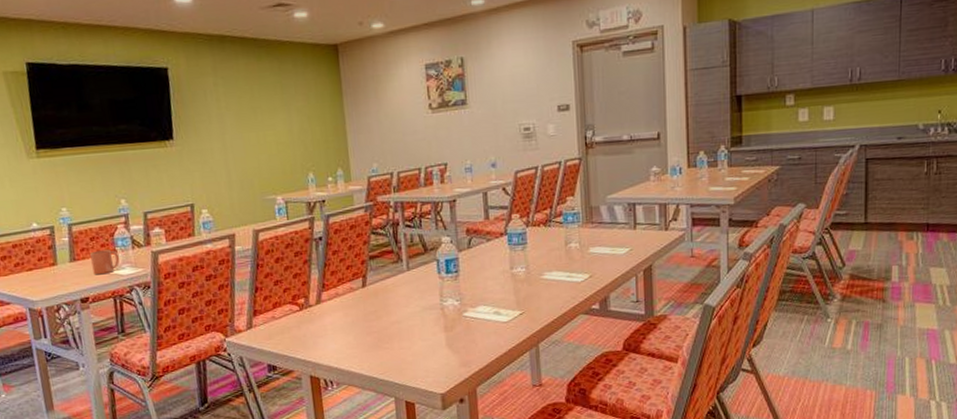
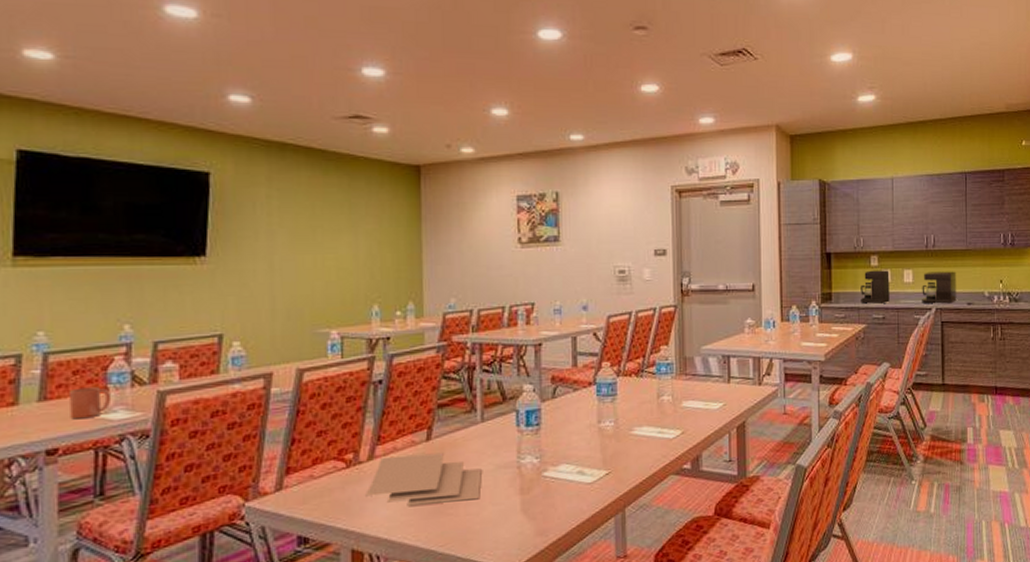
papers: none [317,297,411,341] -> present [366,452,482,506]
coffee maker: none [774,108,807,145] -> present [861,270,890,305]
coffee maker: none [844,104,886,141] -> present [922,271,957,304]

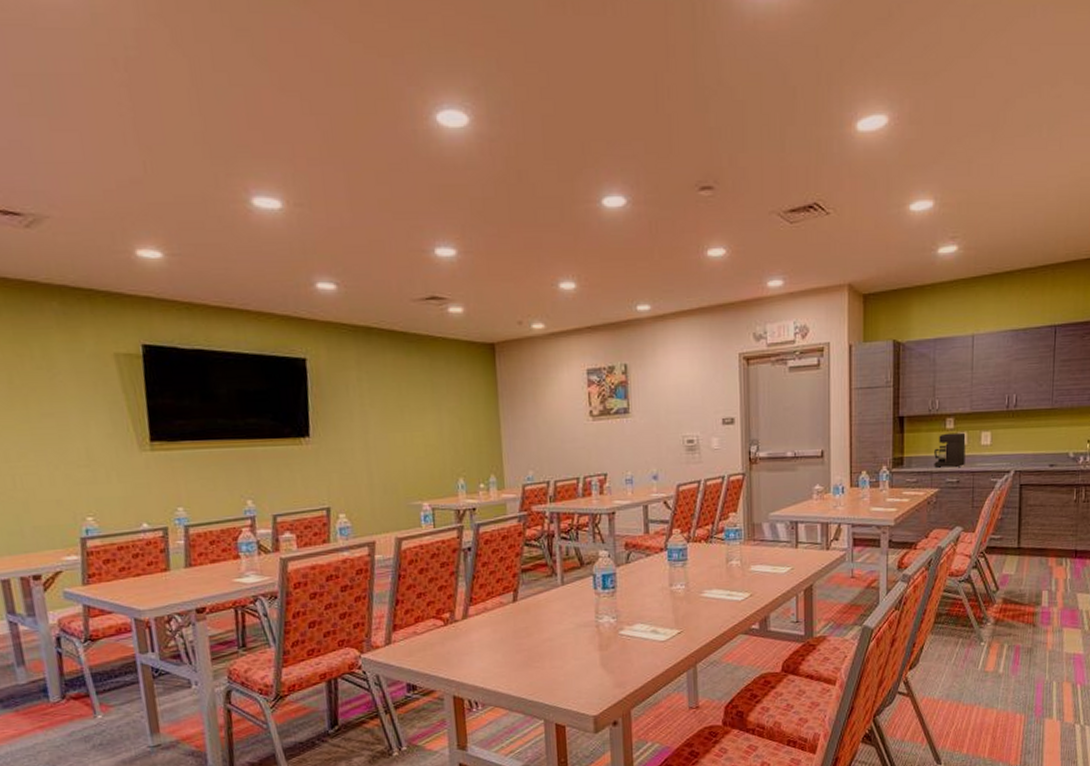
mug: present [69,387,112,420] -> none [209,555,244,583]
papers: present [366,452,482,506] -> none [462,612,564,659]
coffee maker: present [922,271,957,304] -> none [1000,432,1039,467]

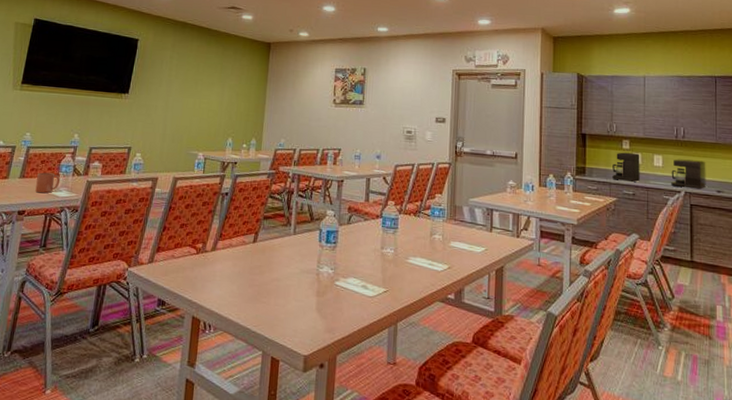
mug: none [209,555,244,583] -> present [35,172,61,194]
coffee maker: none [1000,432,1039,467] -> present [671,159,706,190]

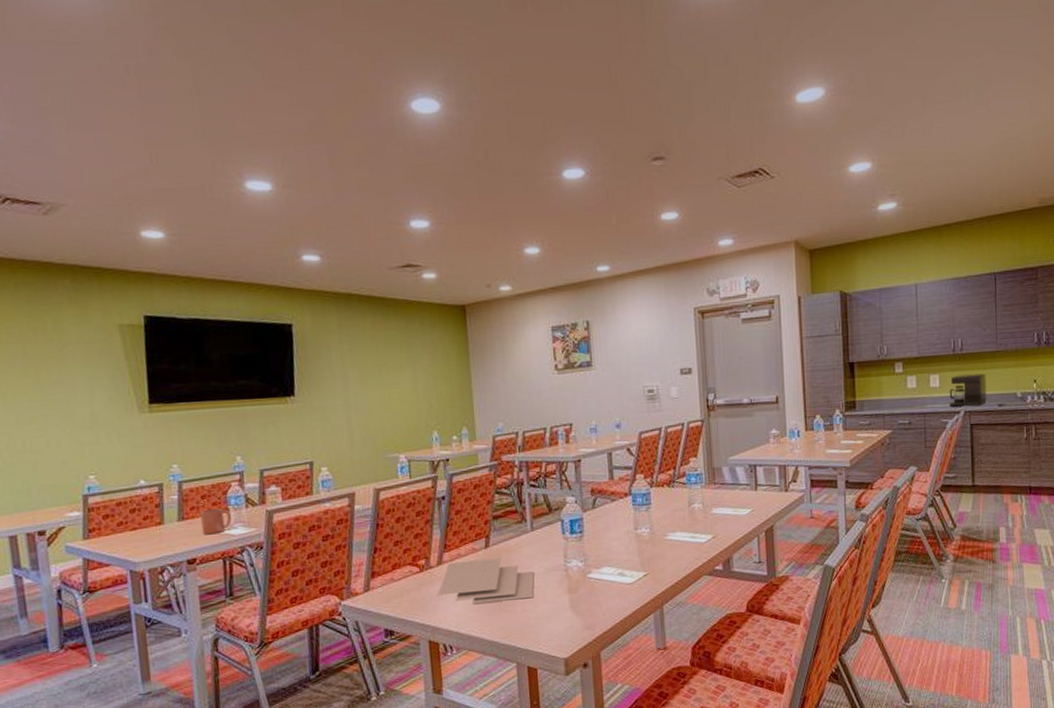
papers: none [207,250,290,295] -> present [437,558,535,604]
coffee maker: present [612,152,640,183] -> none [885,376,916,410]

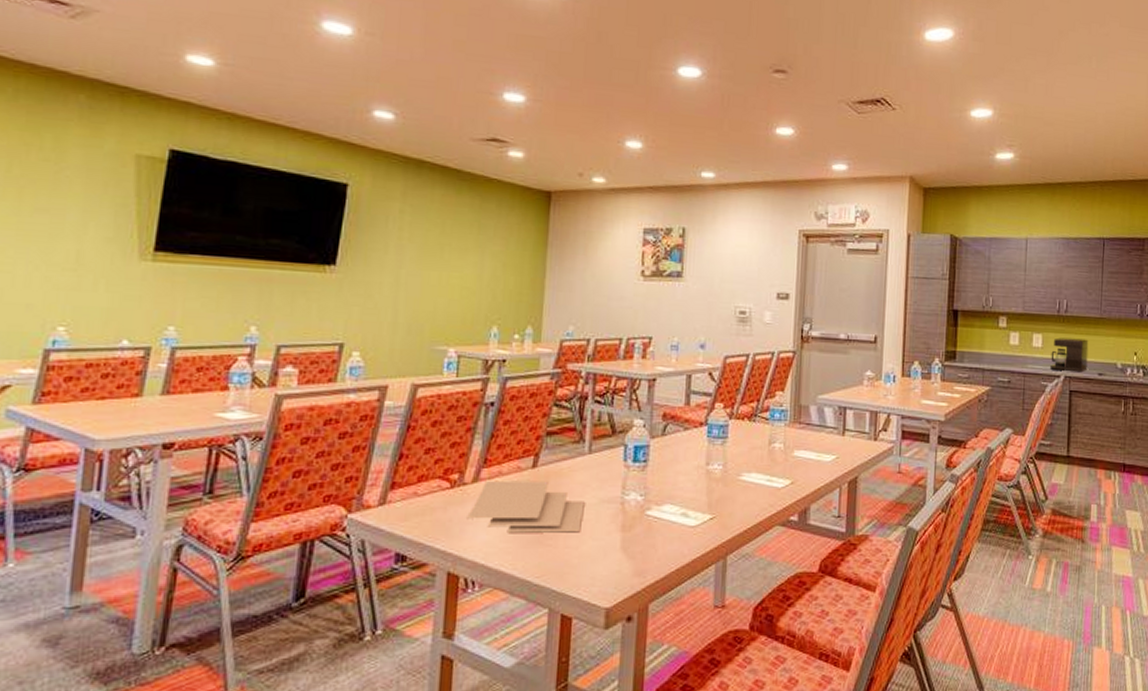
mug: present [200,508,232,535] -> none [190,385,231,416]

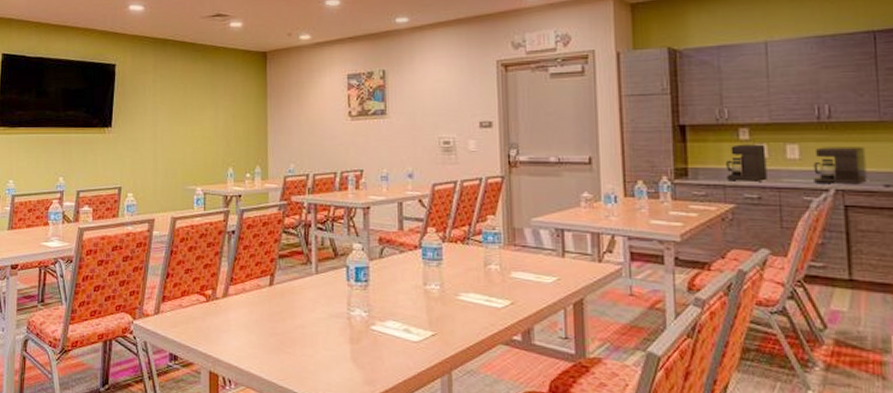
papers: present [467,480,585,533] -> none [221,295,316,343]
coffee maker: none [986,331,1018,368] -> present [726,144,767,183]

